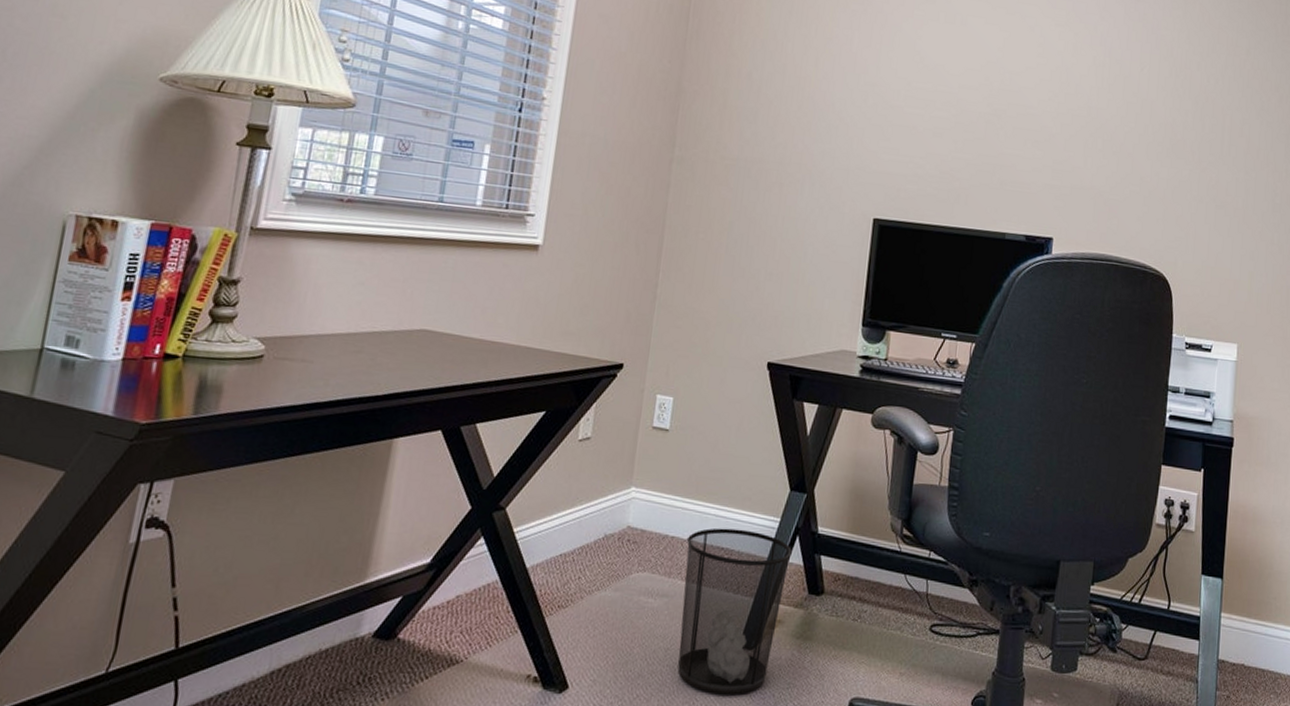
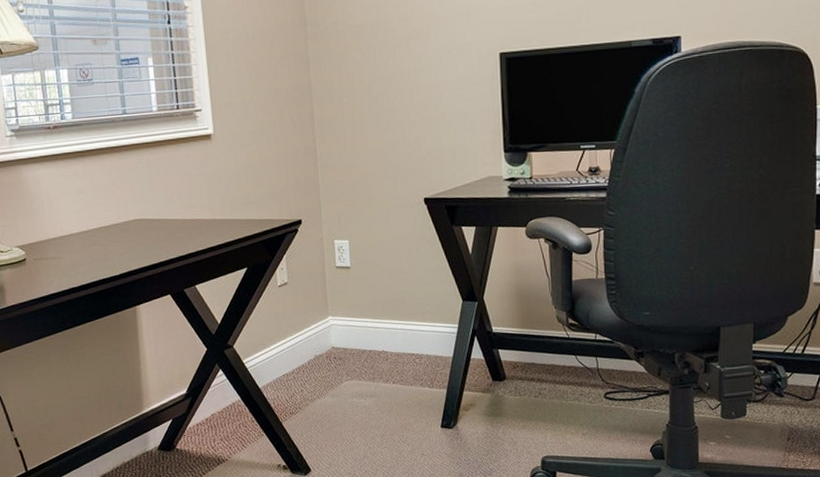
waste bin: present [677,528,792,696] -> none [382,337,473,465]

